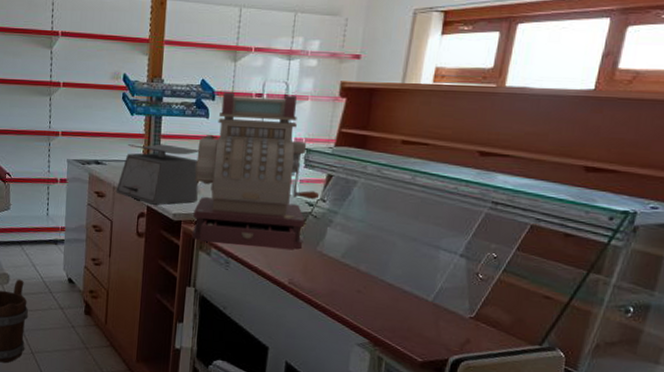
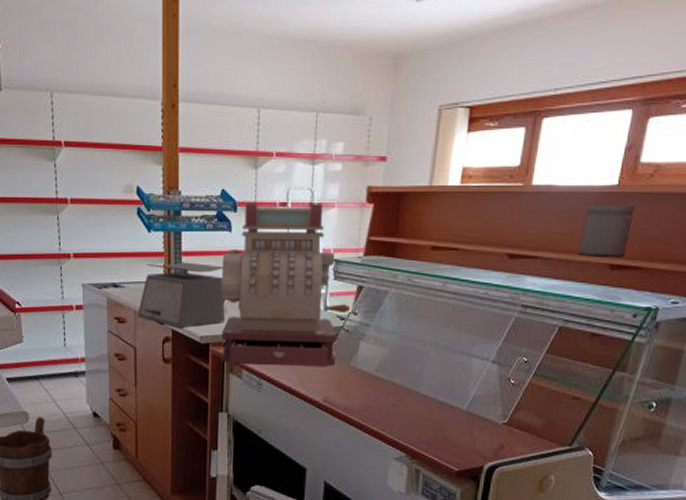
jar: none [551,108,611,160] -> present [578,205,634,257]

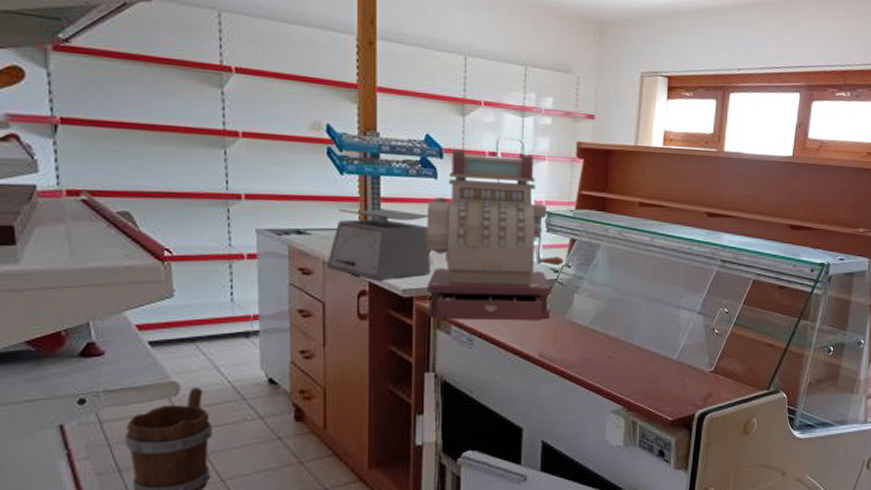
jar: present [578,205,634,257] -> none [764,172,806,219]

